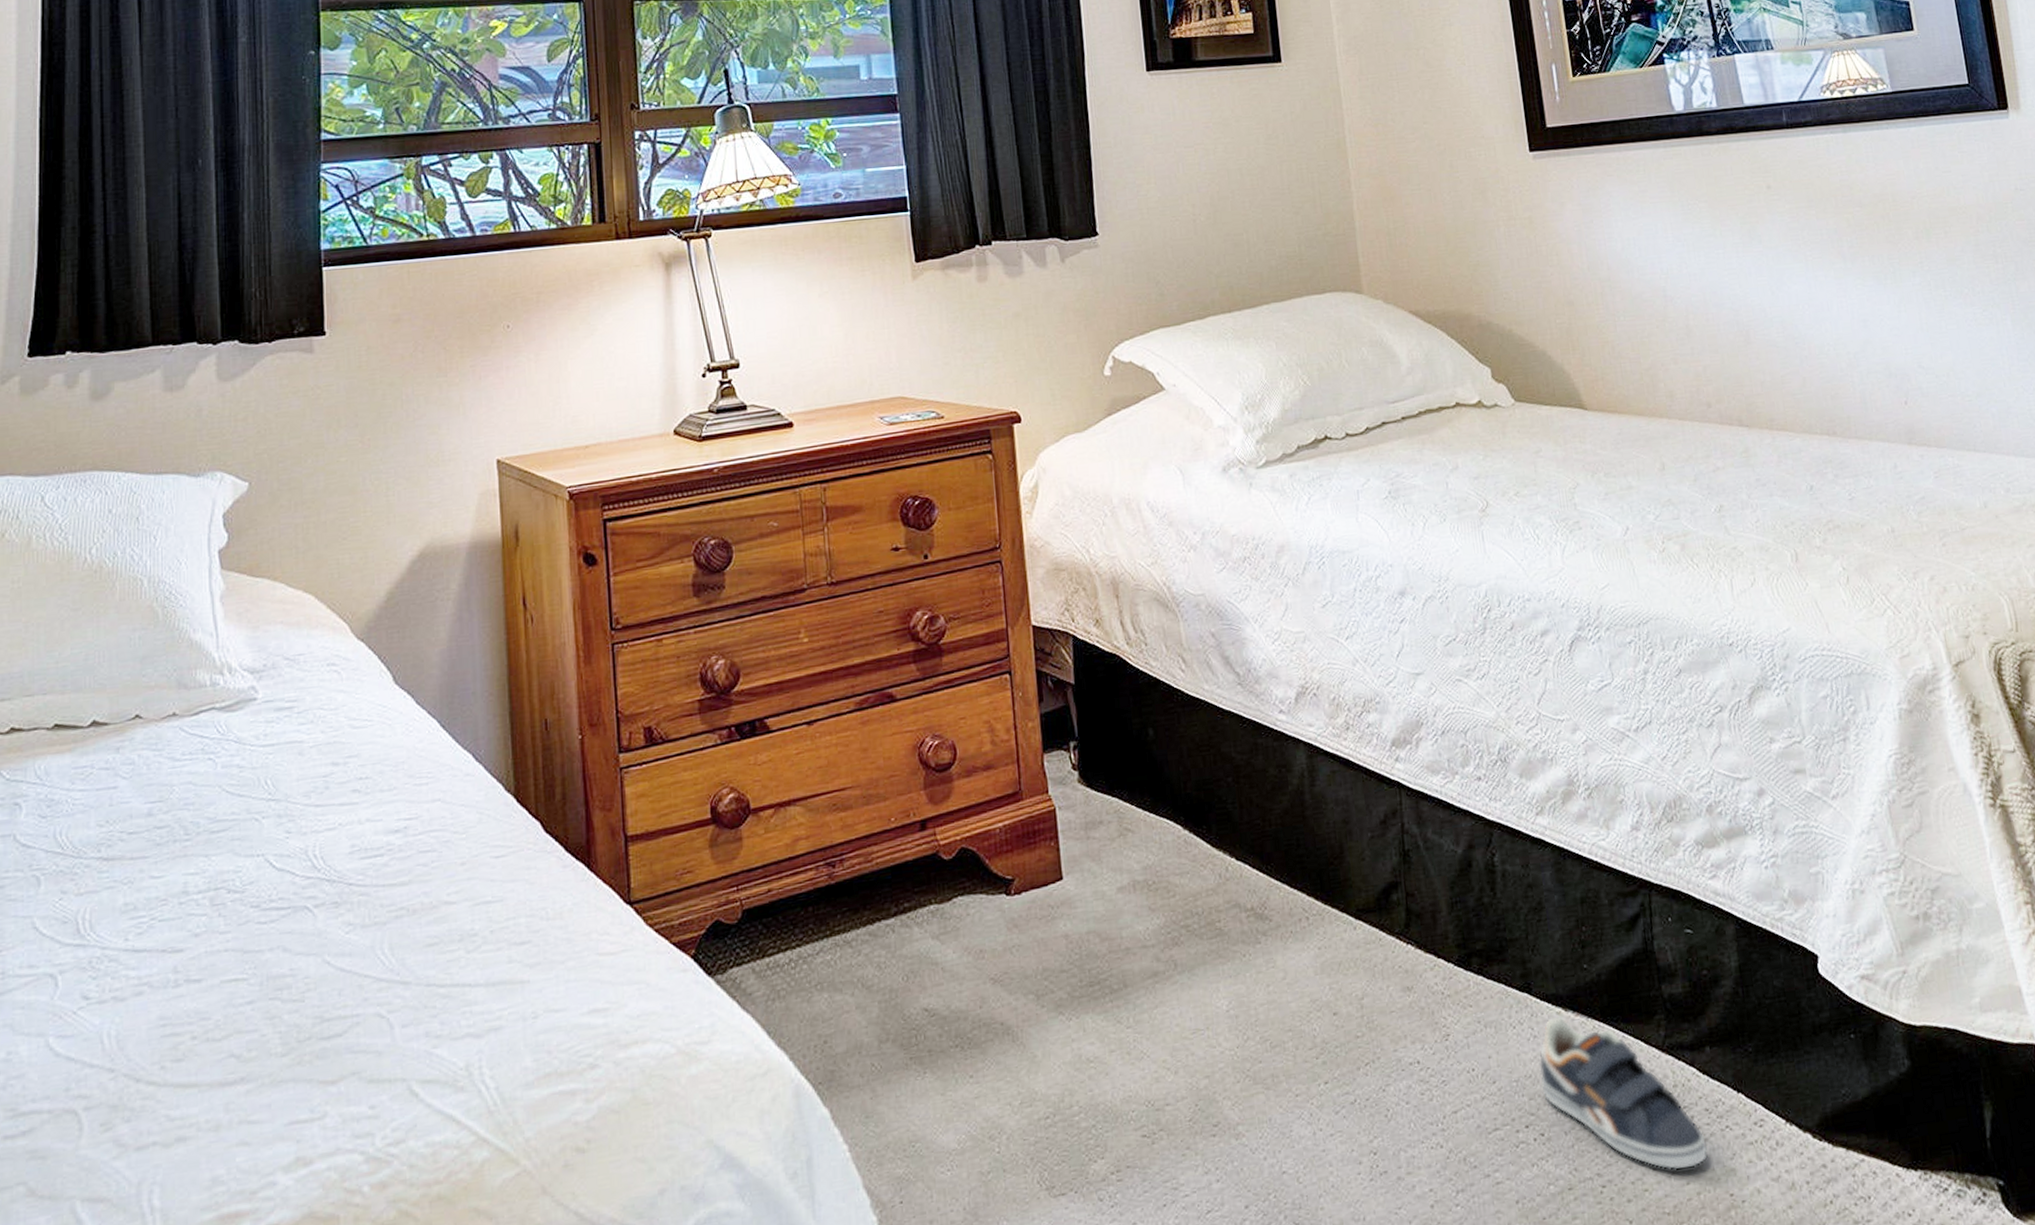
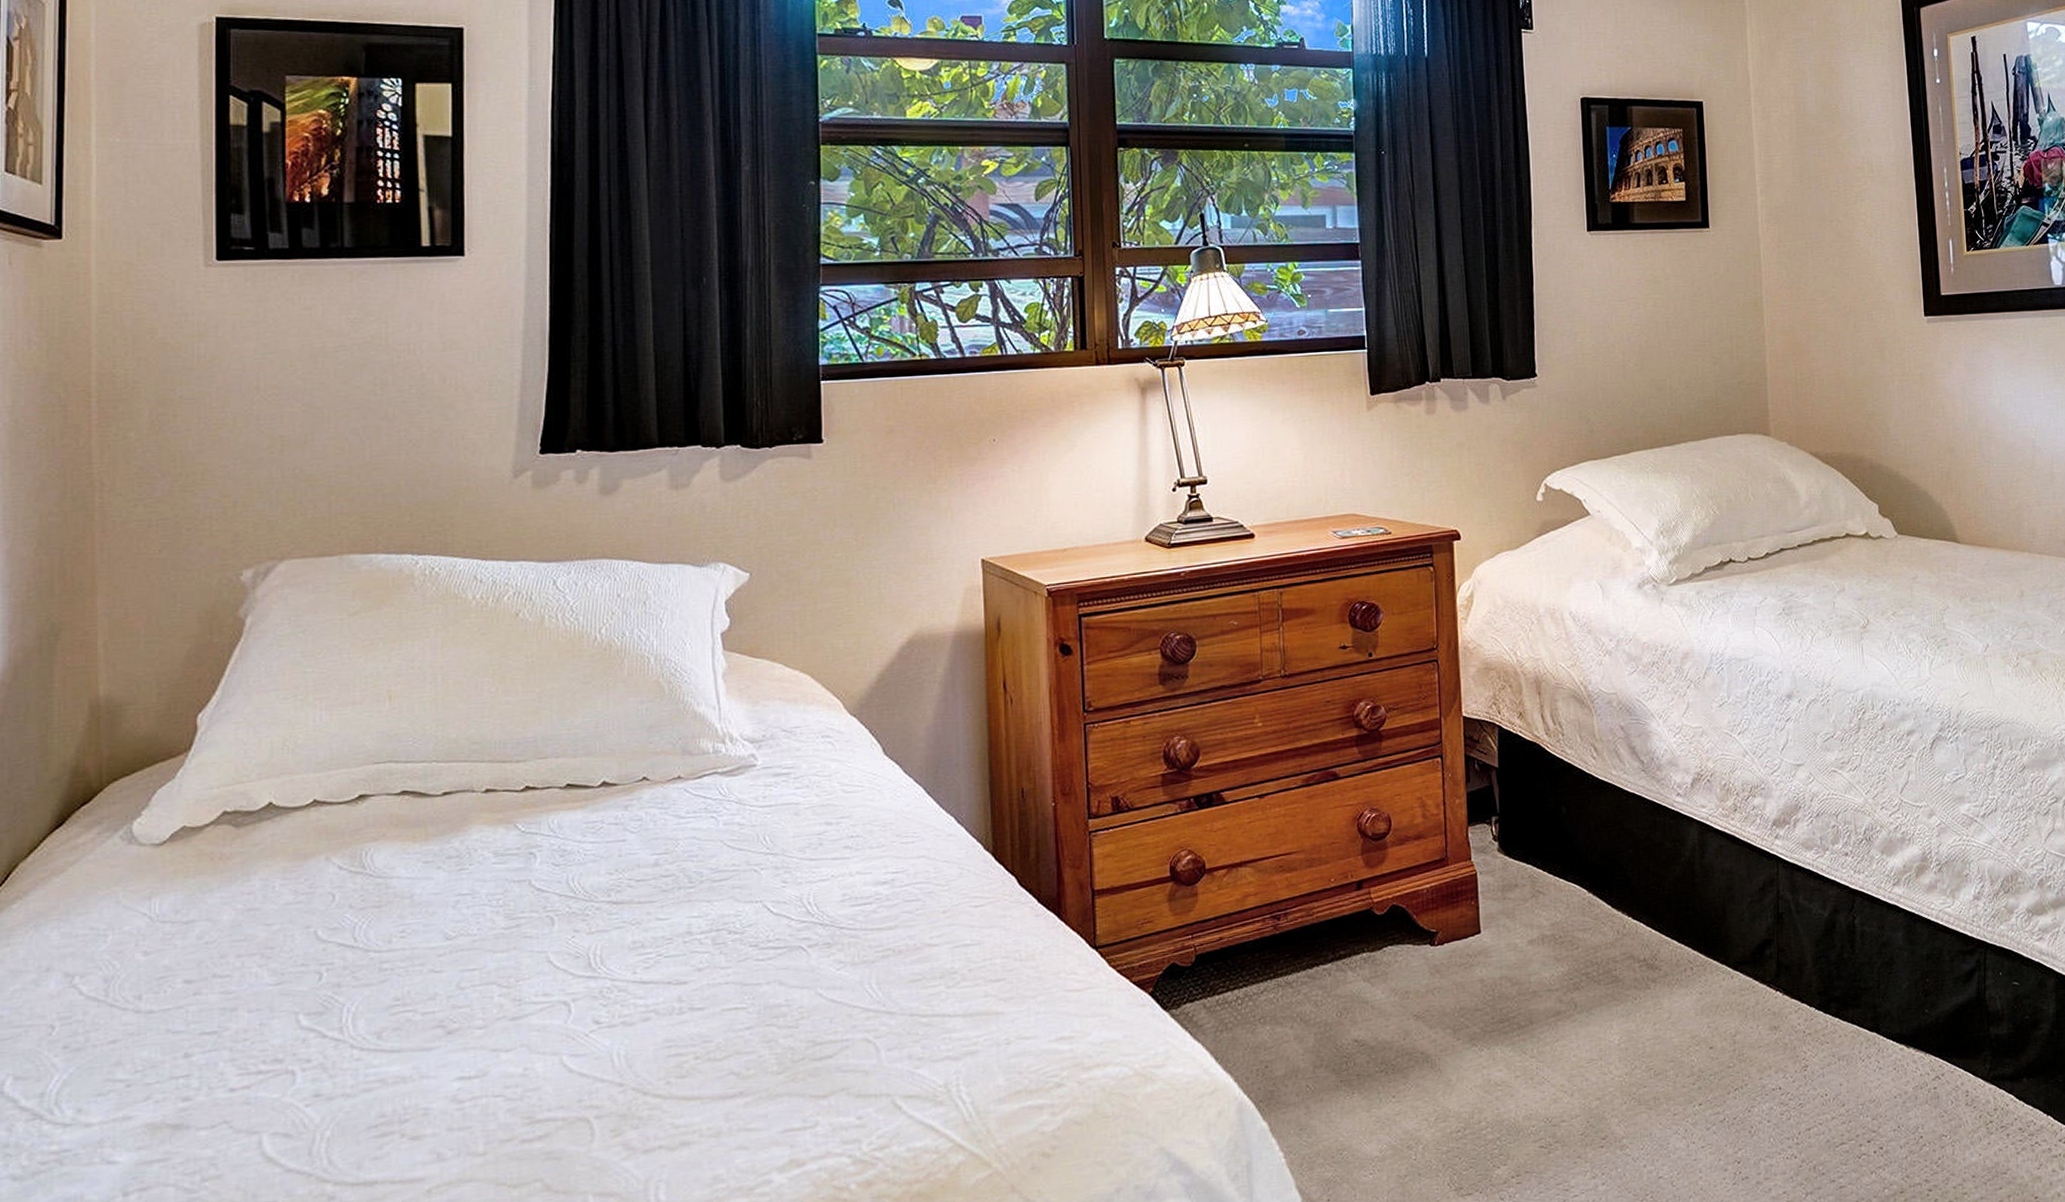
sneaker: present [1539,1015,1709,1171] -> none [1883,1051,2019,1178]

